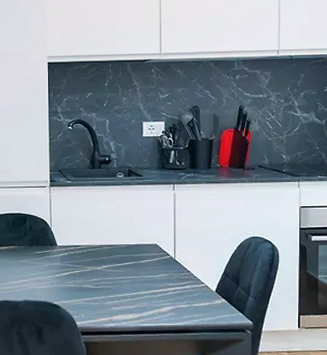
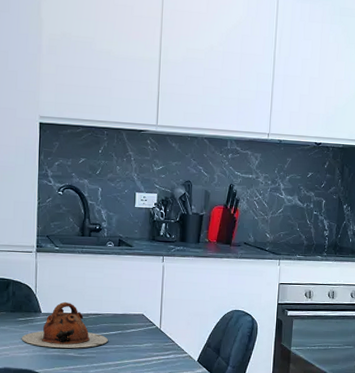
teapot: none [39,234,122,280] -> present [21,301,108,348]

